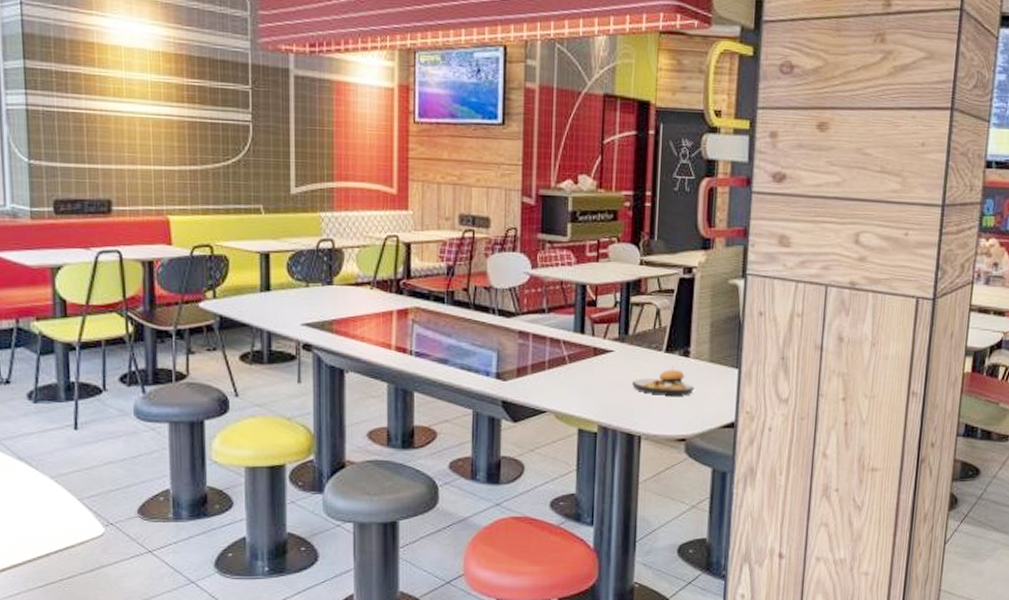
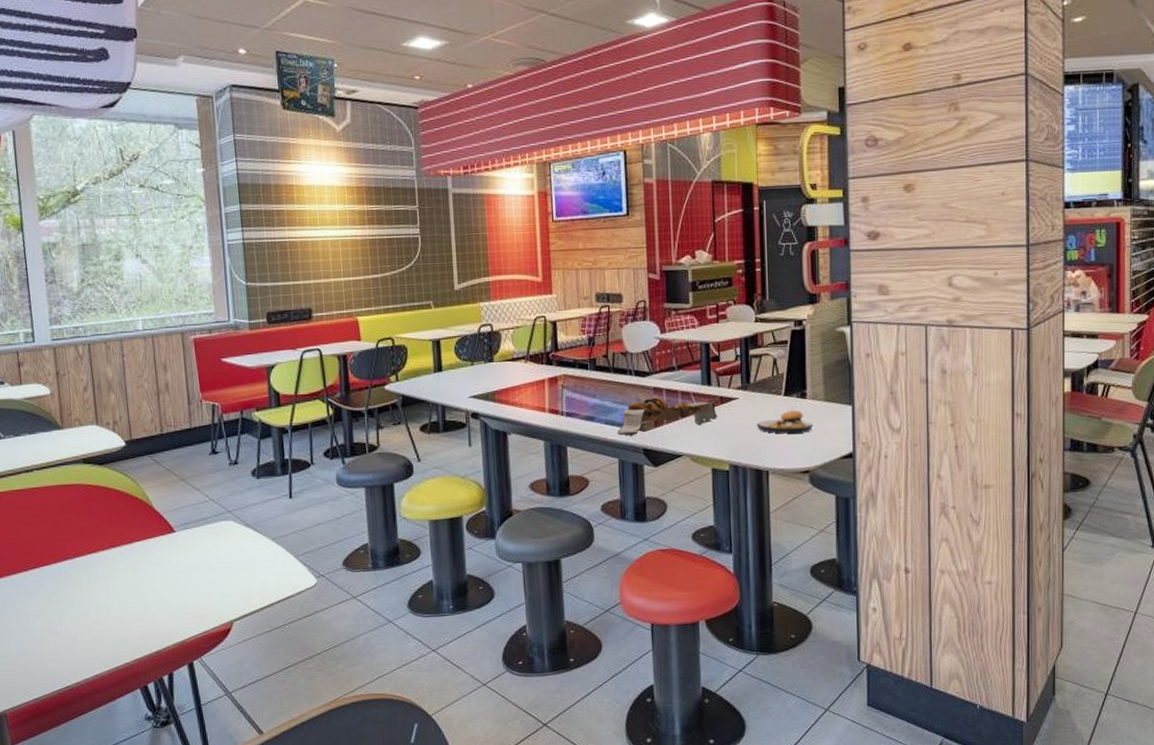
food tray: none [473,342,591,385] -> present [617,397,718,436]

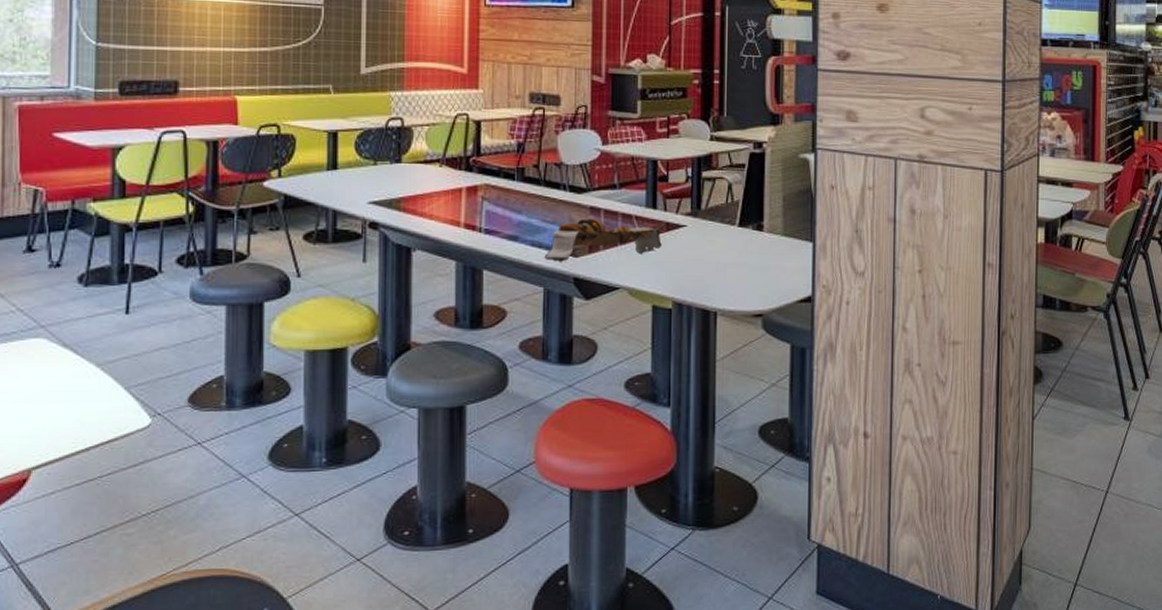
burger: present [757,407,813,434] -> none [706,240,769,270]

